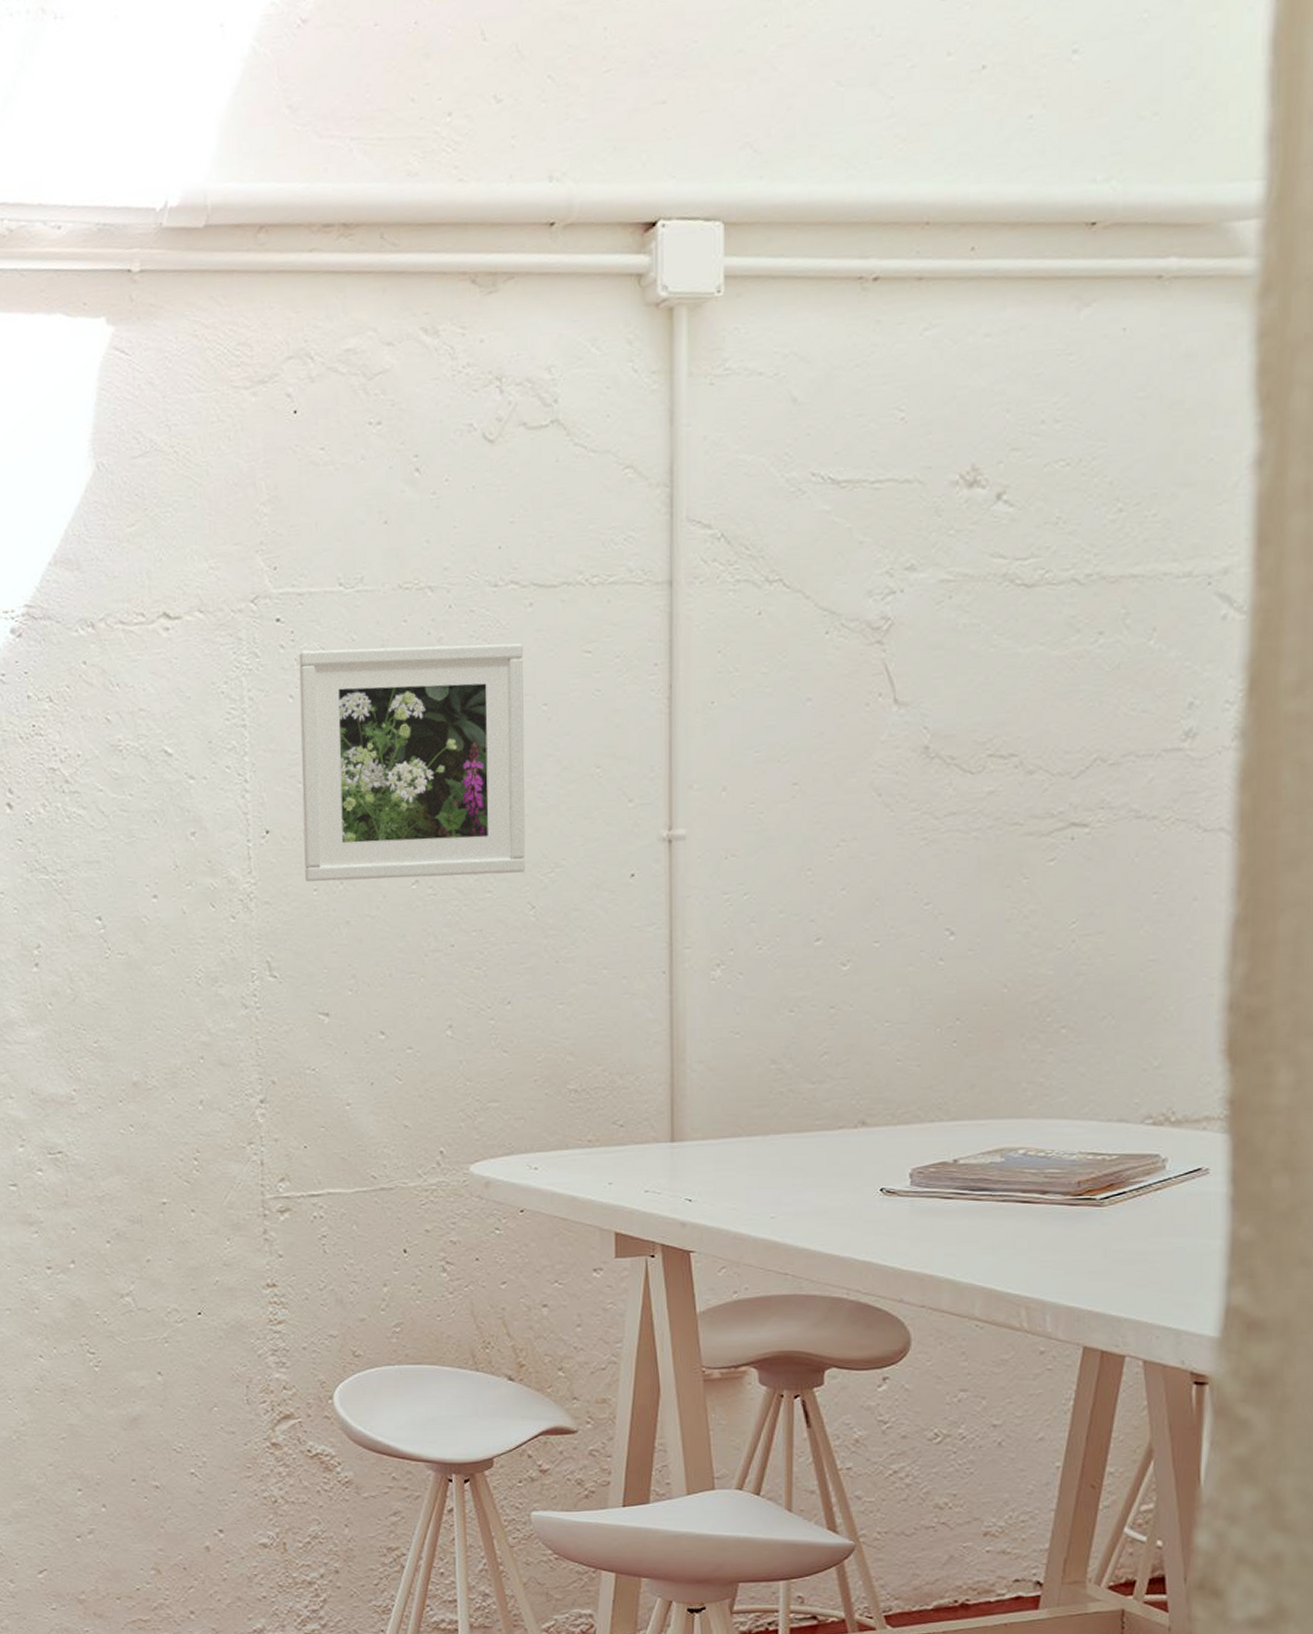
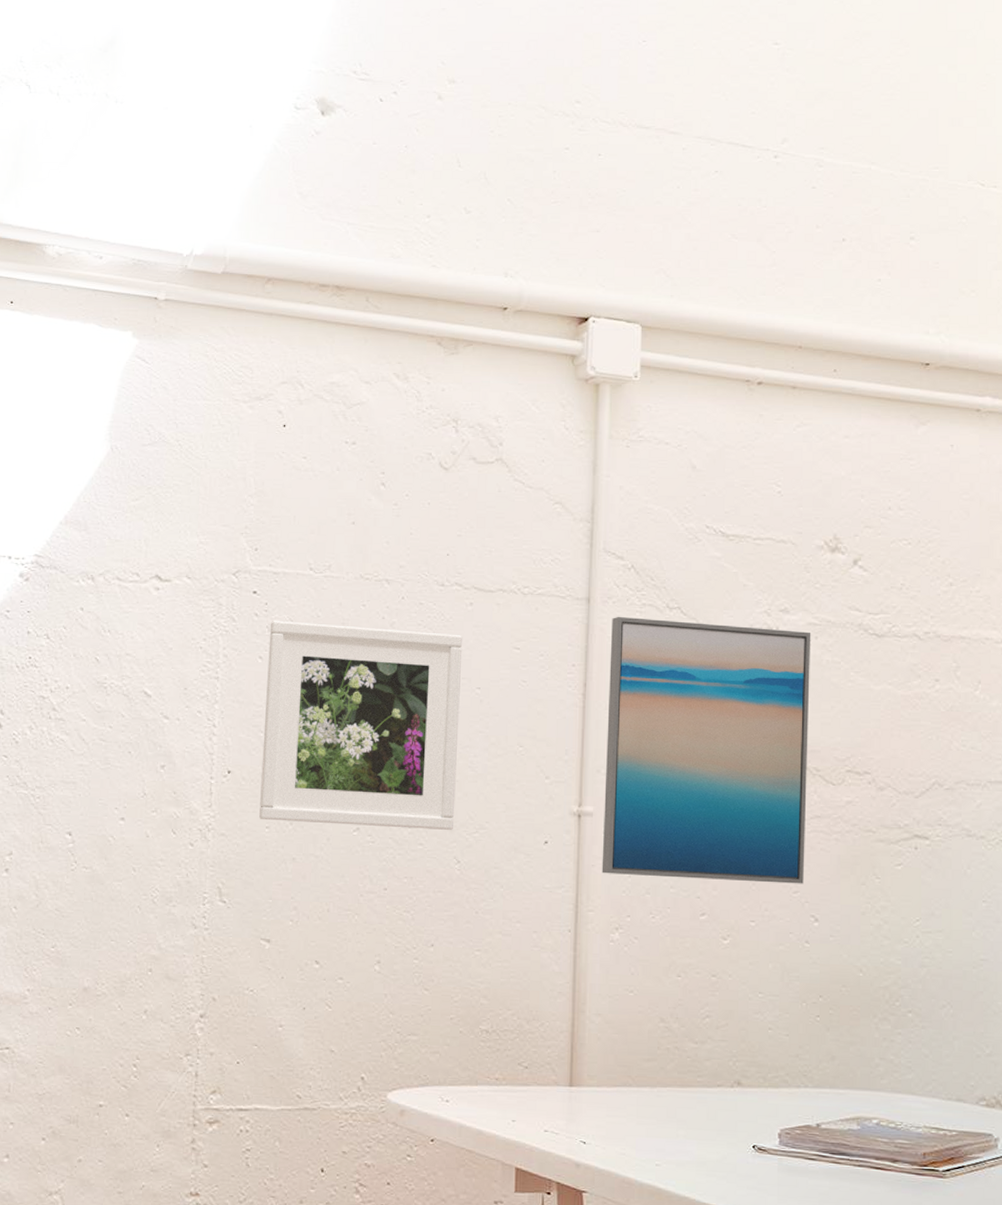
wall art: none [698,591,944,904] -> present [601,616,811,884]

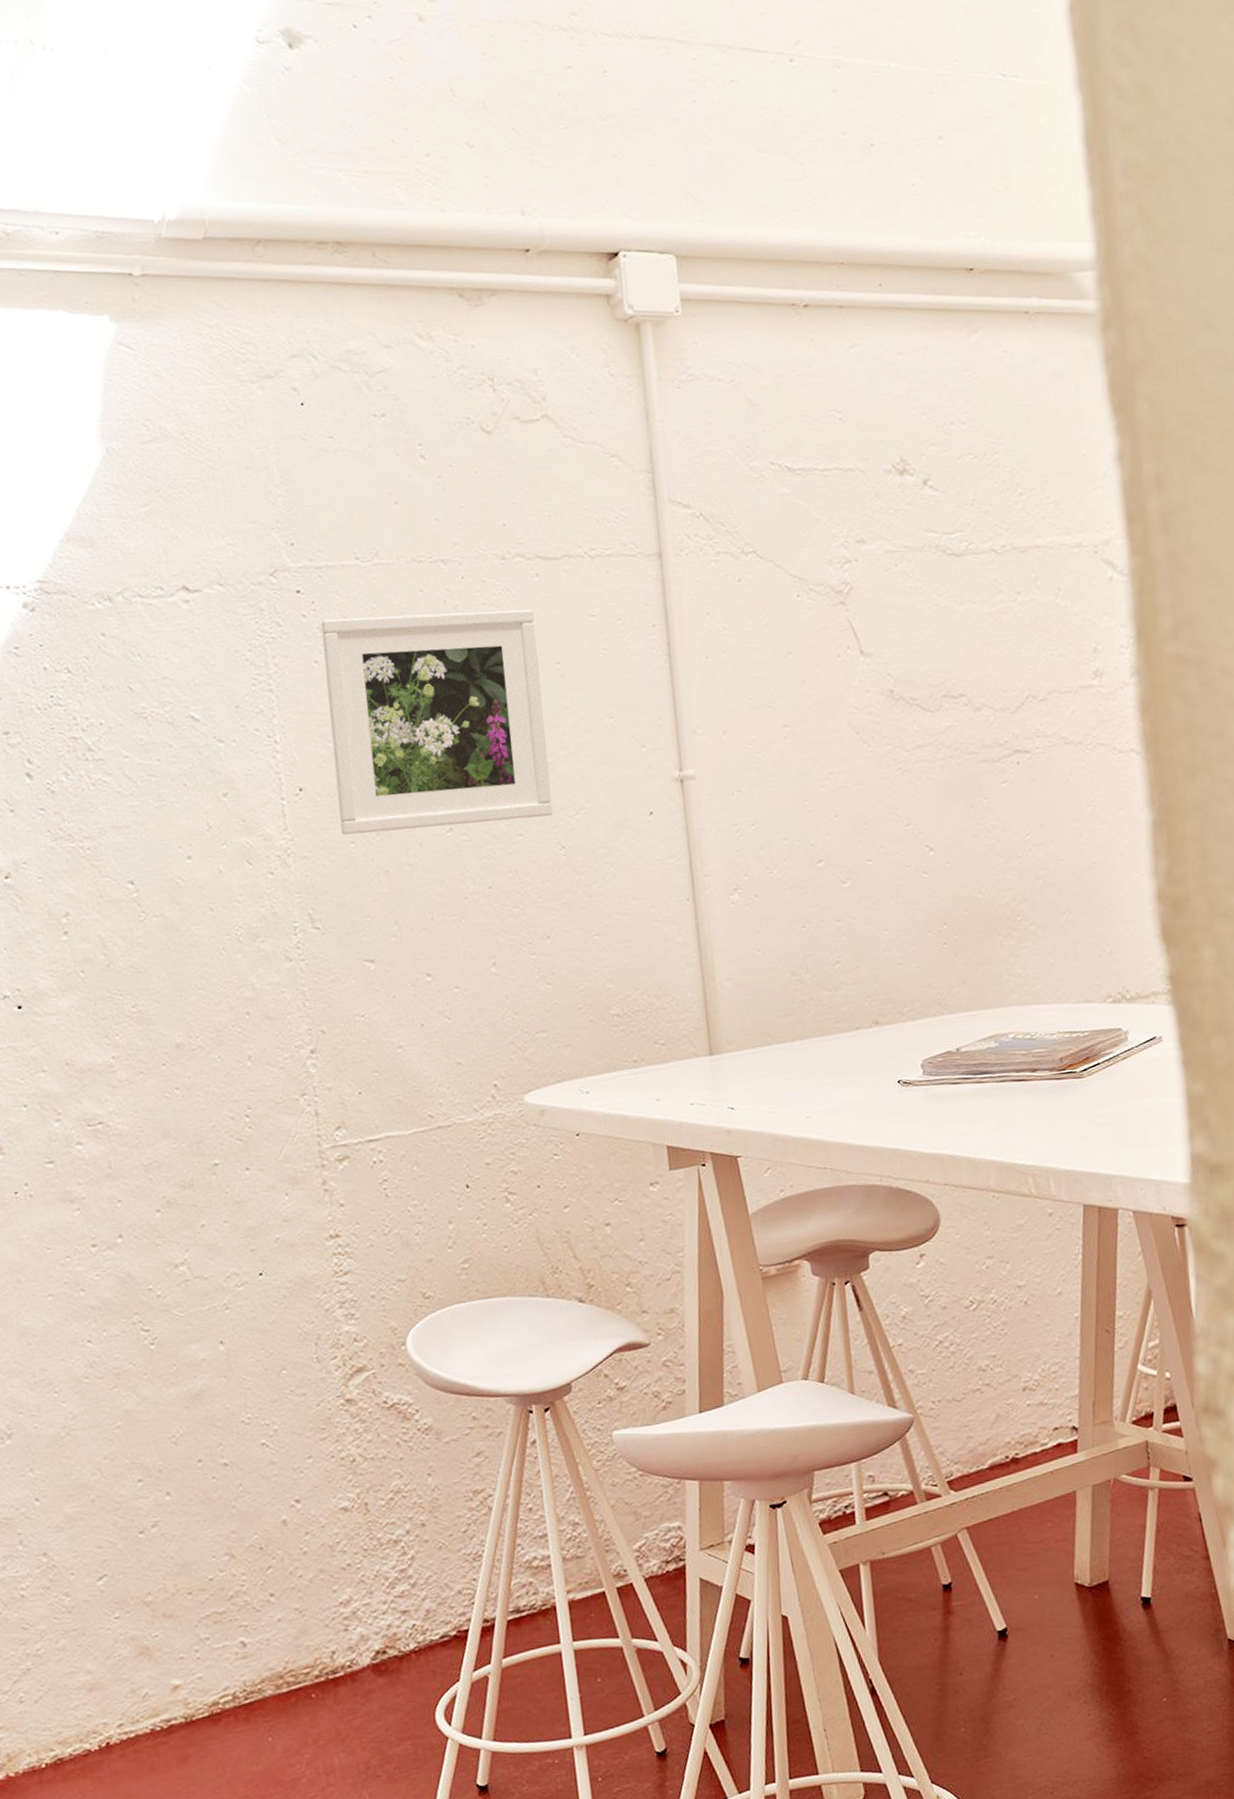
wall art: present [601,616,811,884] -> none [687,560,915,836]

